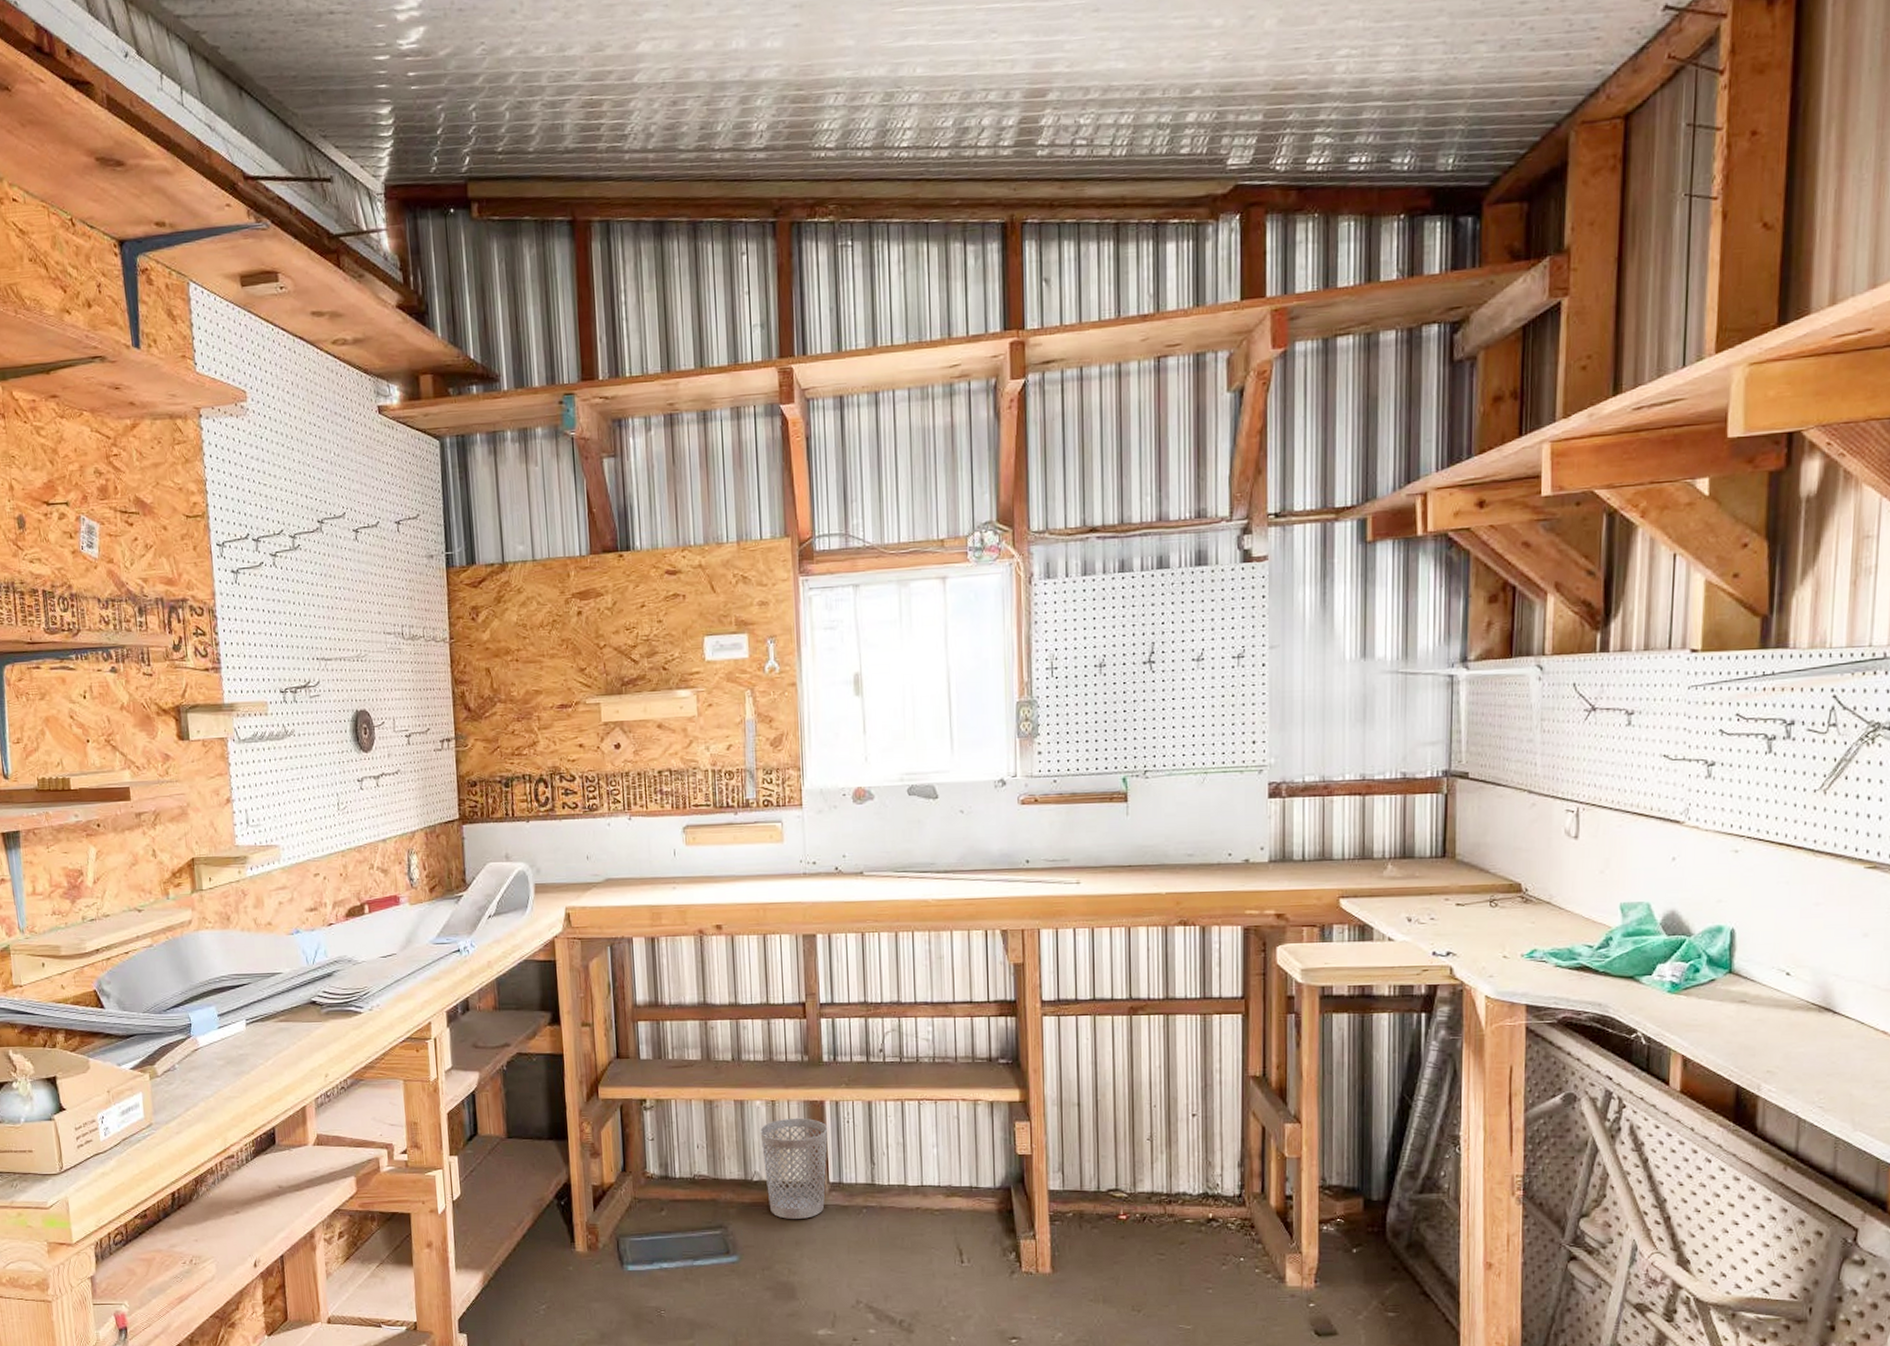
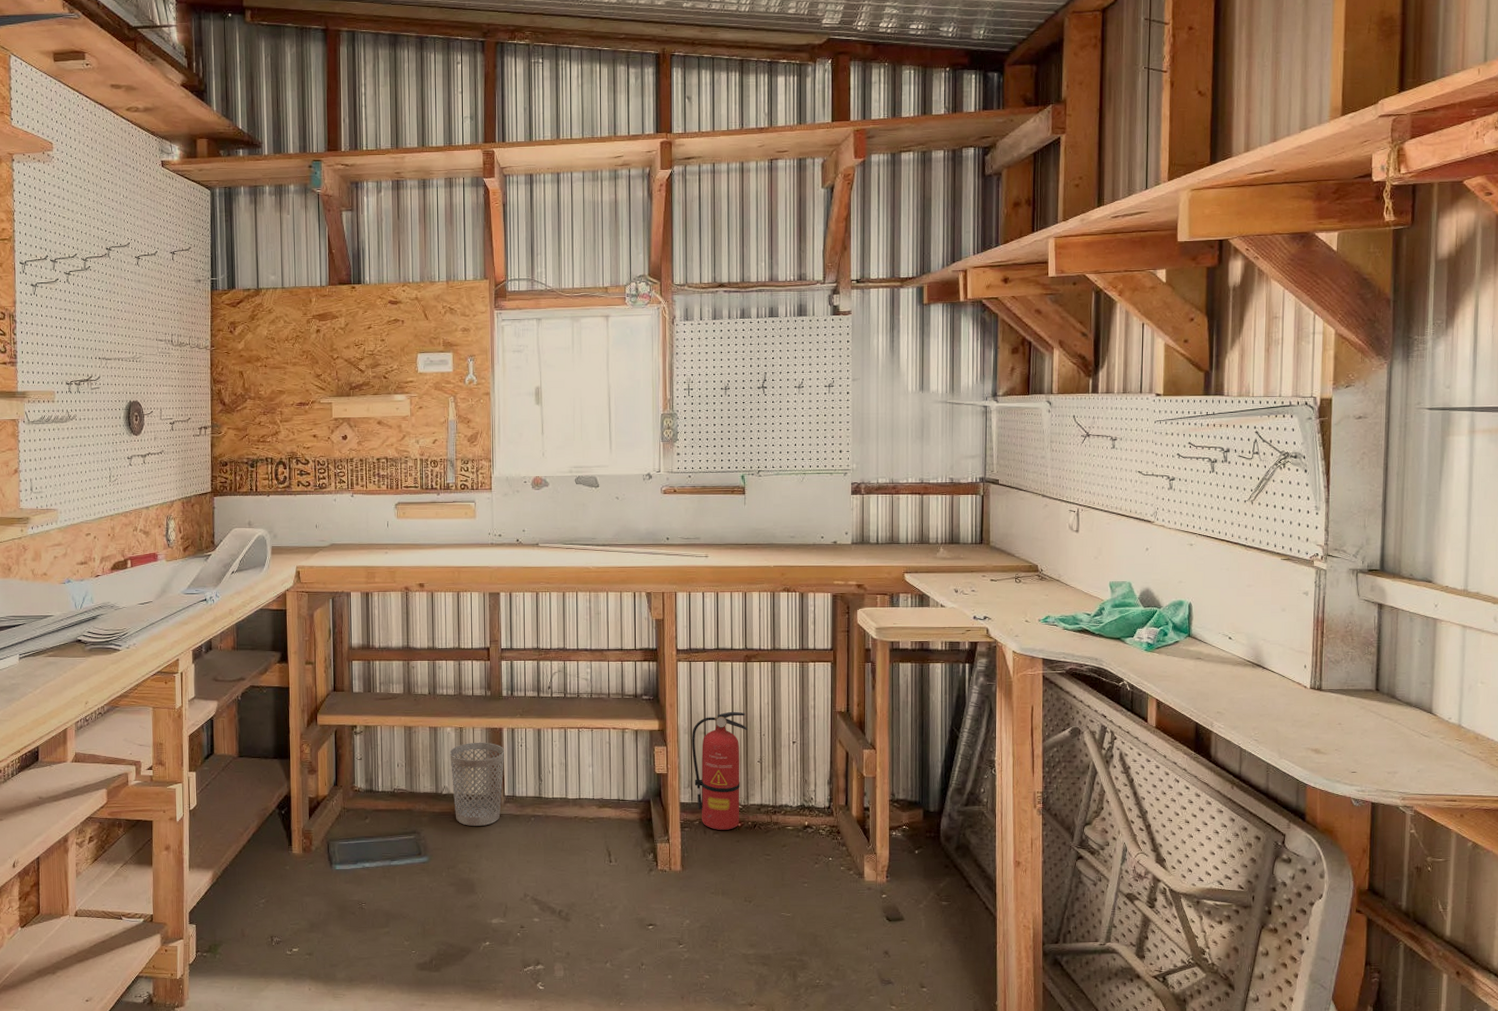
fire extinguisher: none [1061,1077,1134,1224] -> present [691,711,747,830]

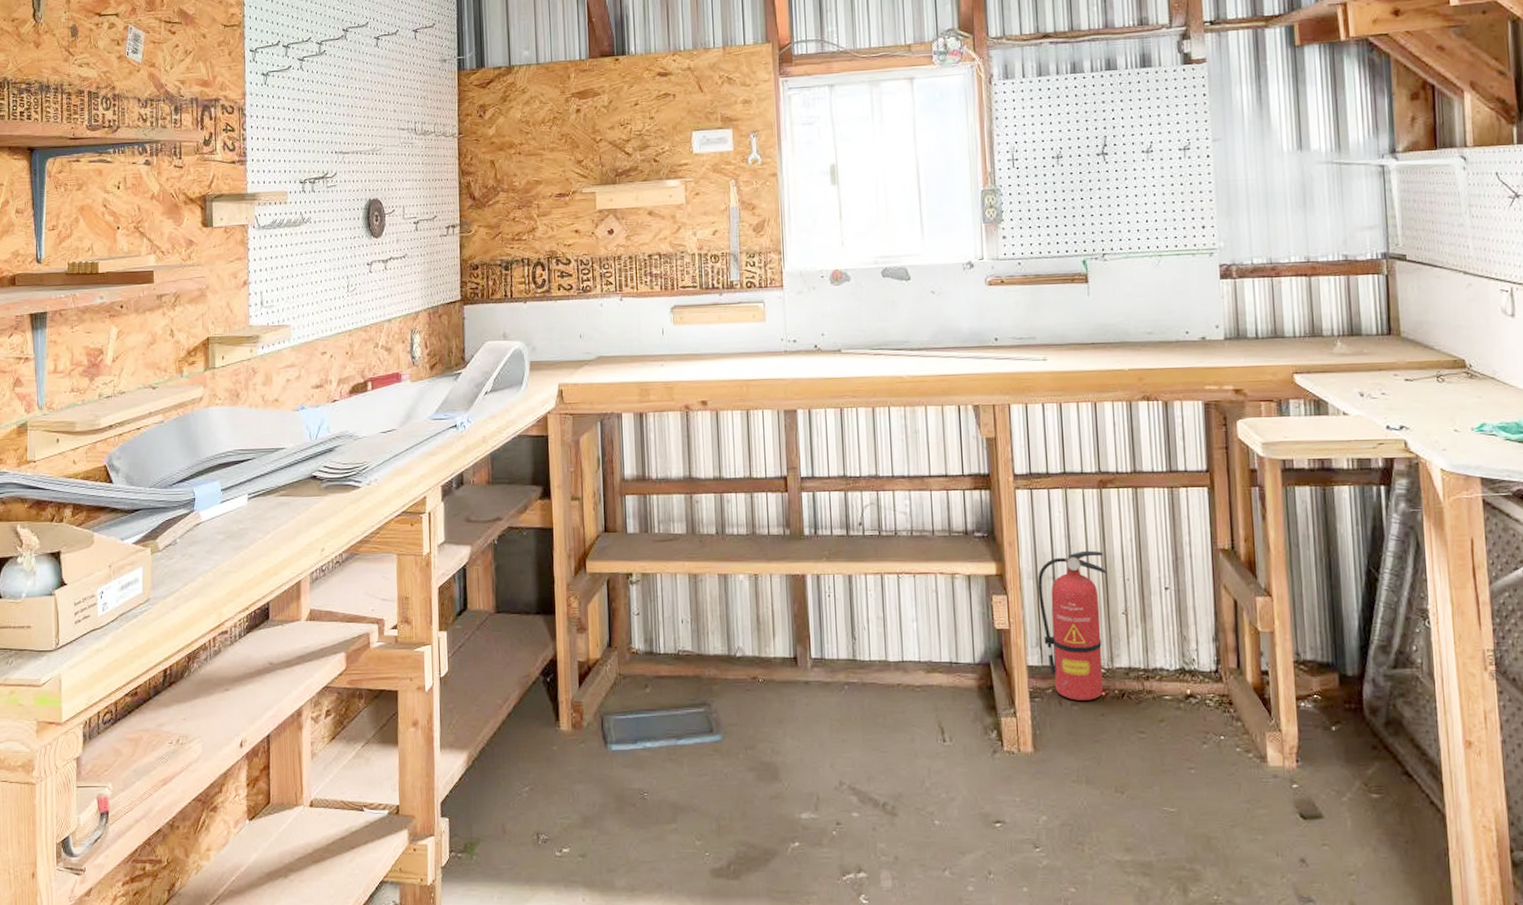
wastebasket: present [450,742,505,826] -> none [743,592,810,696]

